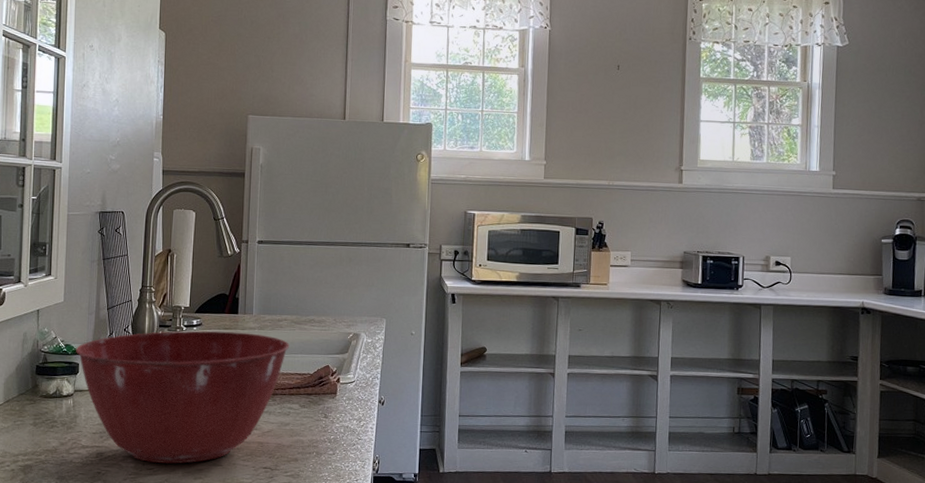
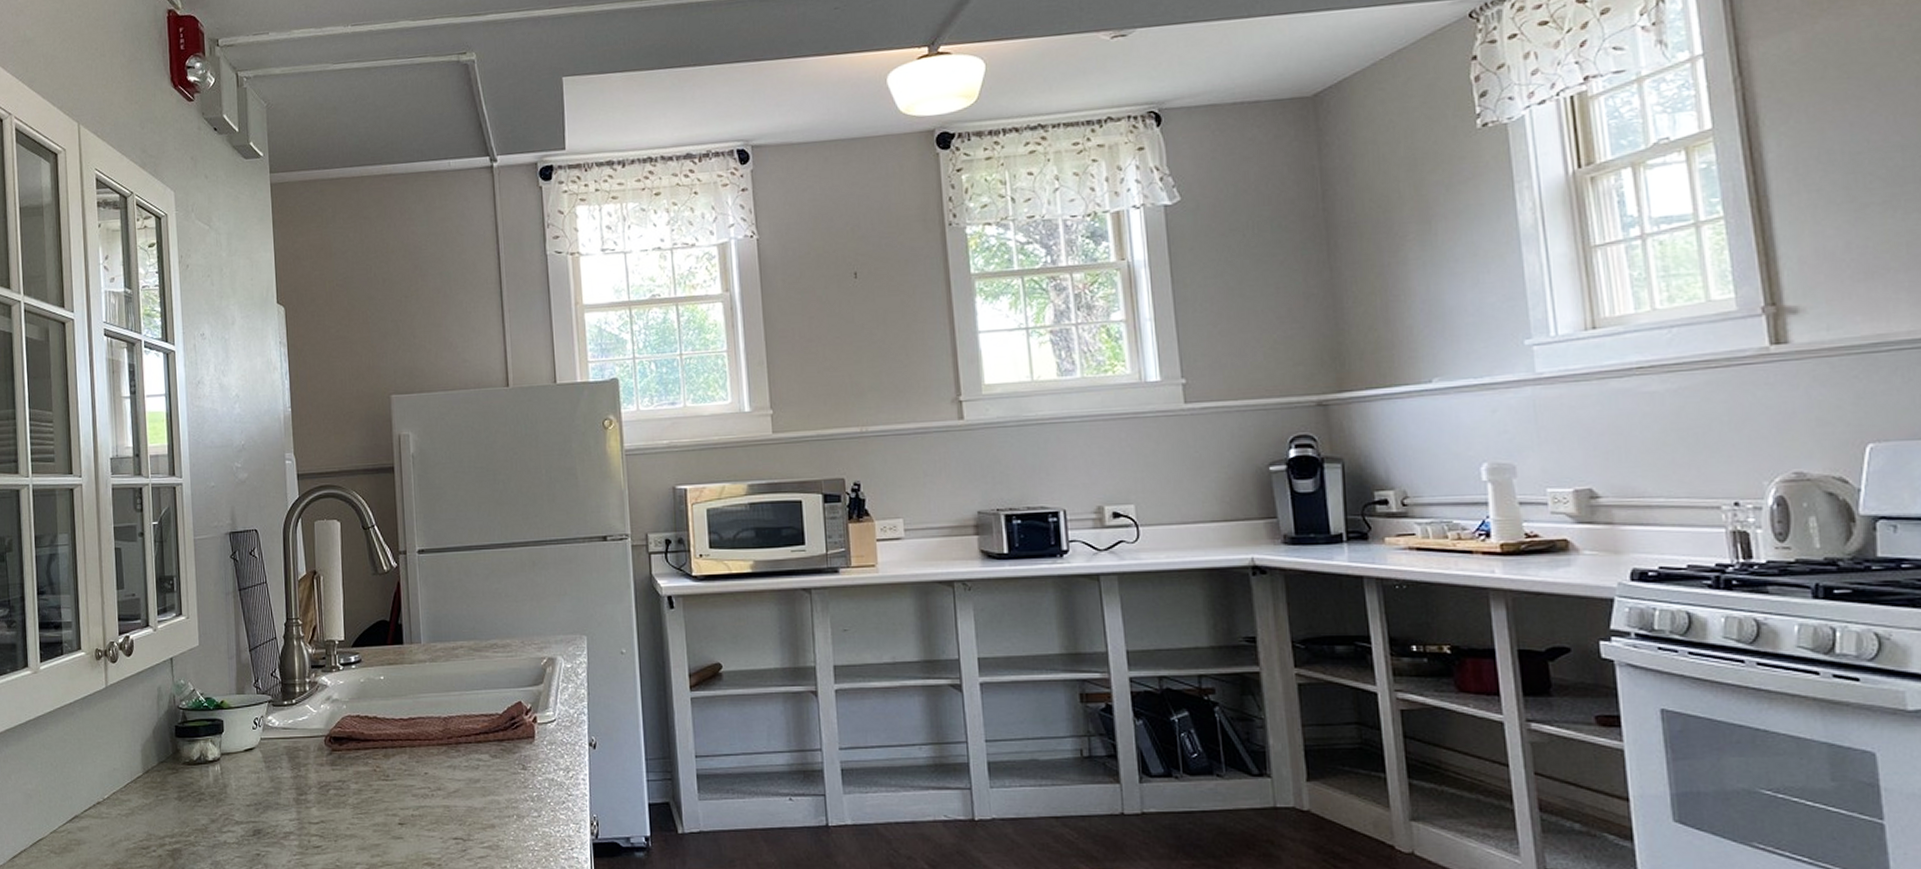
mixing bowl: present [76,330,289,464] -> none [218,667,470,839]

